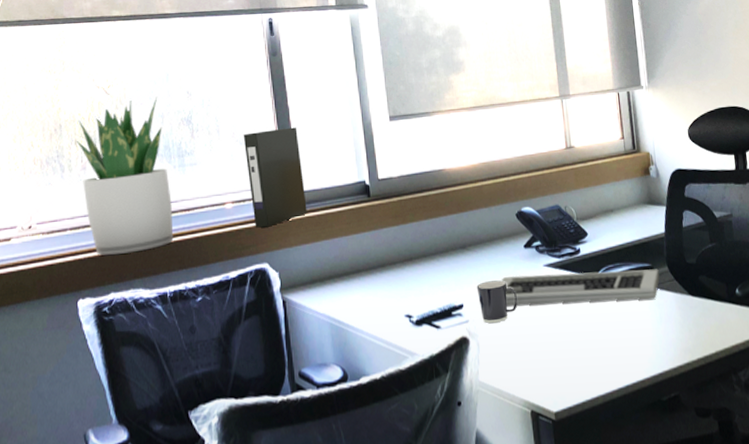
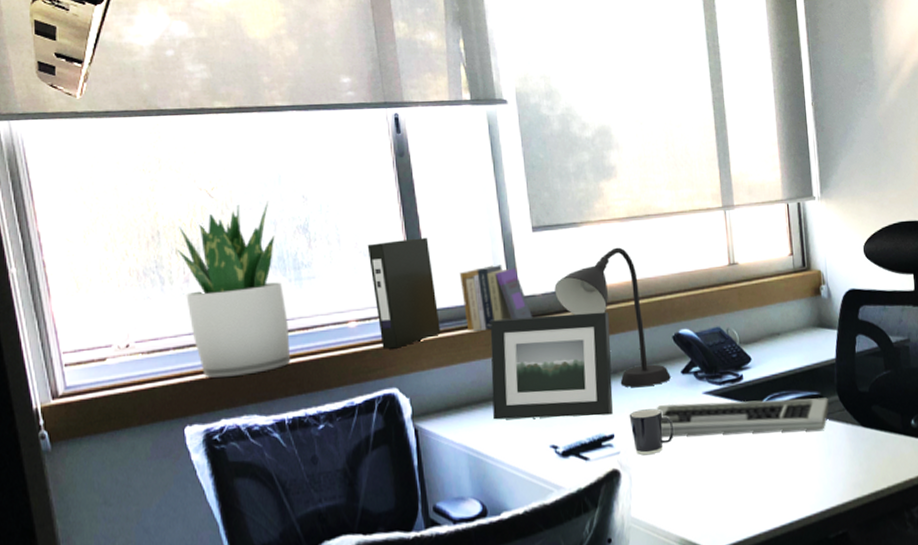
books: none [324,151,389,211] -> present [459,265,532,331]
picture frame: none [351,192,462,292] -> present [490,311,613,420]
desk lamp: none [409,134,515,261] -> present [554,247,671,388]

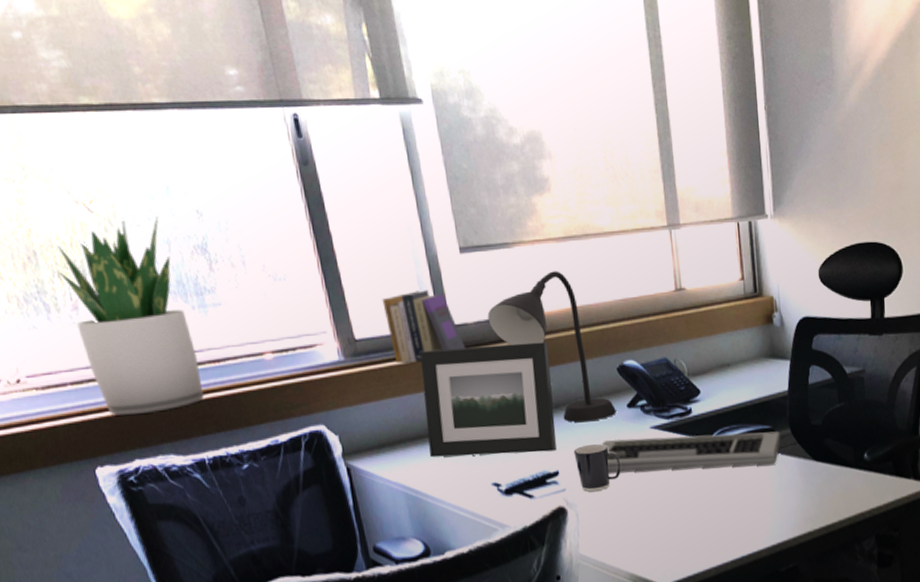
binder: present [367,237,441,349] -> none [276,259,367,383]

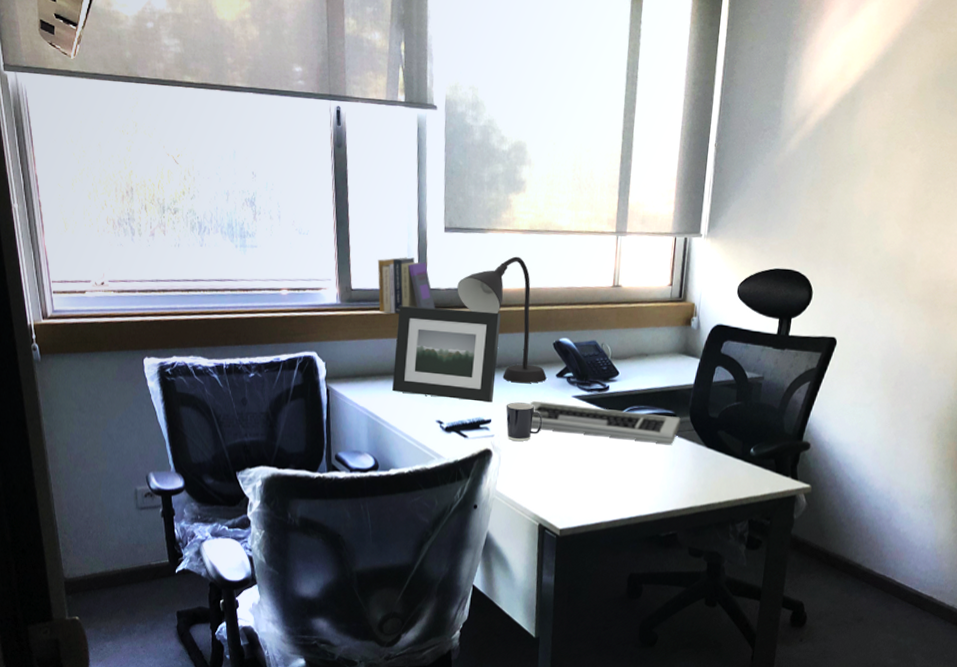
planter: present [57,216,205,416] -> none [146,173,232,323]

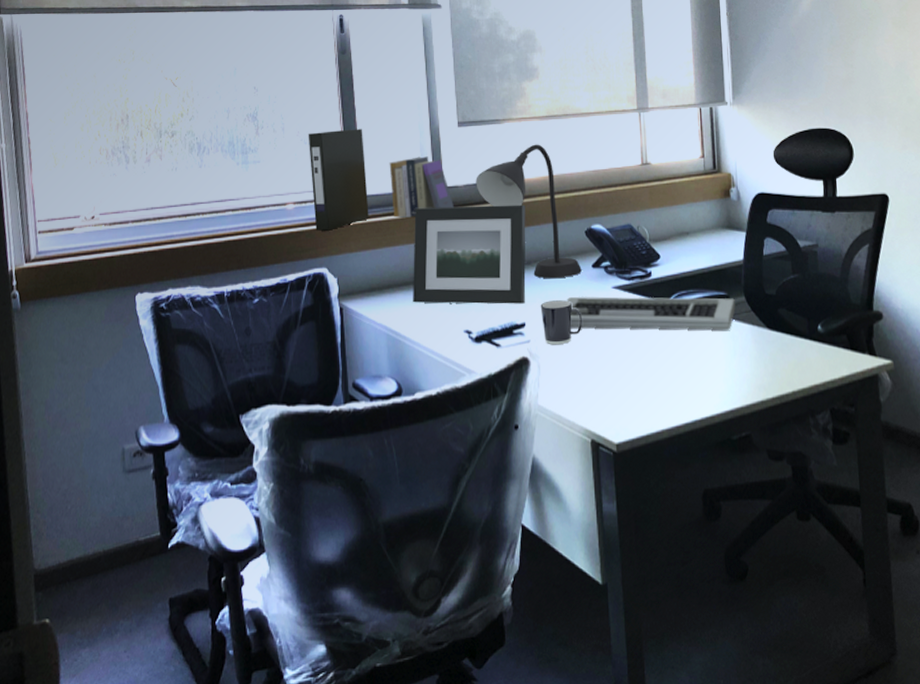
binder: none [302,223,357,318] -> present [308,129,369,231]

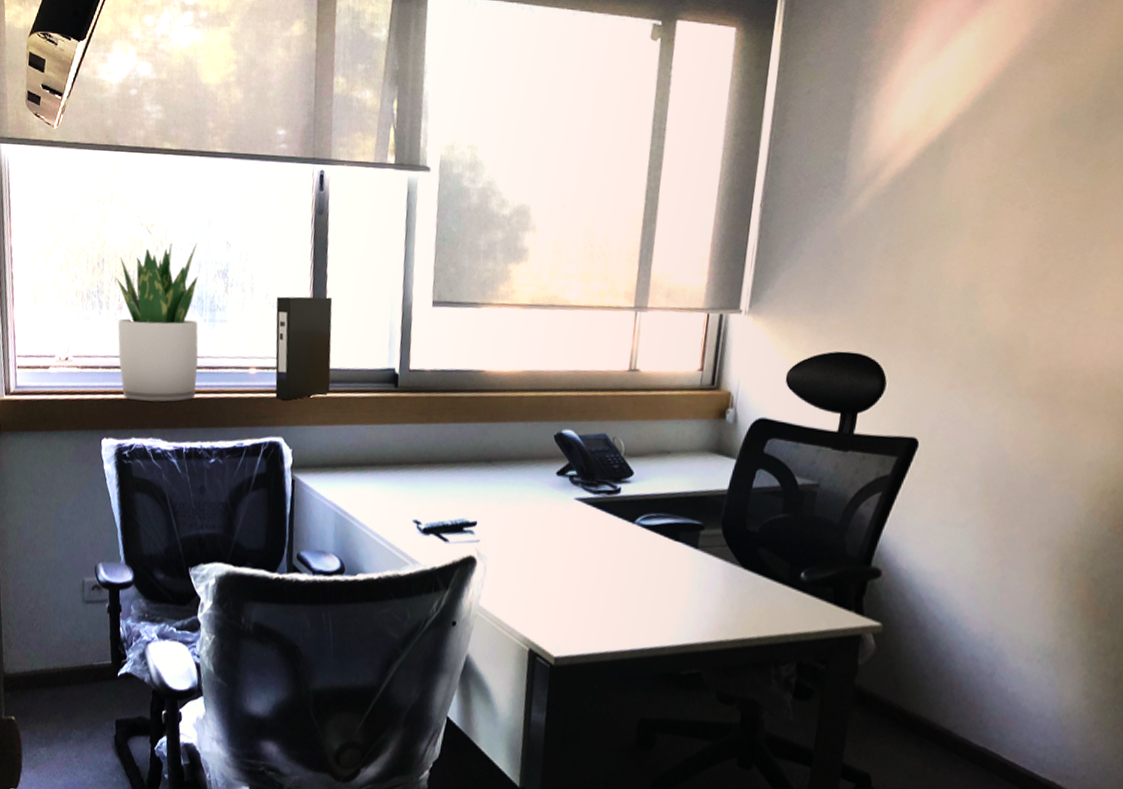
planter: none [142,91,234,251] -> present [116,243,198,402]
books: present [389,156,454,218] -> none [354,334,418,398]
picture frame: present [413,204,526,304] -> none [365,387,494,502]
desk lamp: present [476,144,582,279] -> none [443,334,545,482]
mug: present [540,300,583,345] -> none [494,502,539,550]
computer keyboard: present [566,296,736,330] -> none [523,502,710,562]

